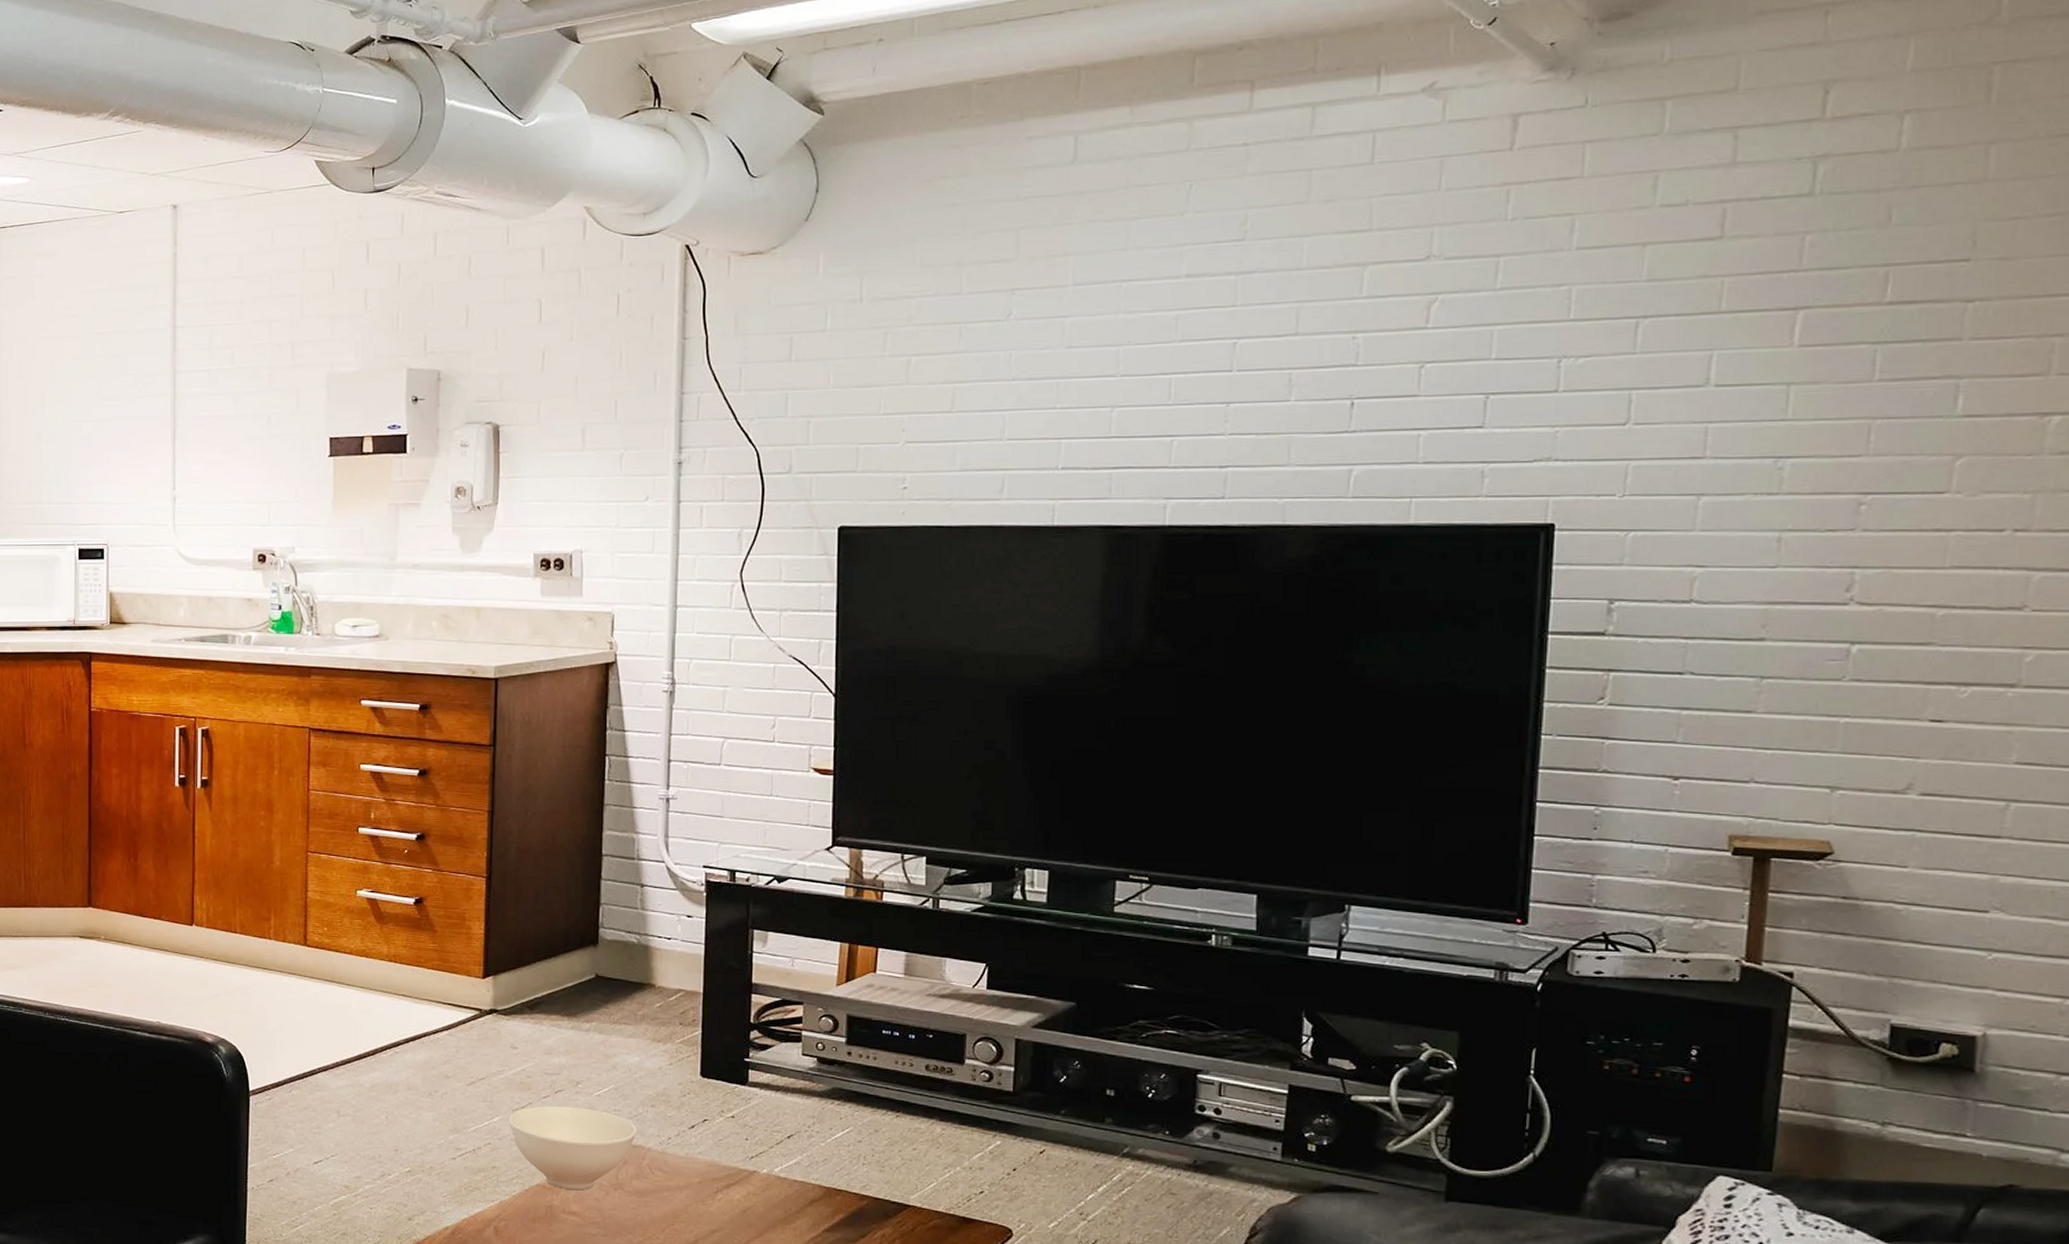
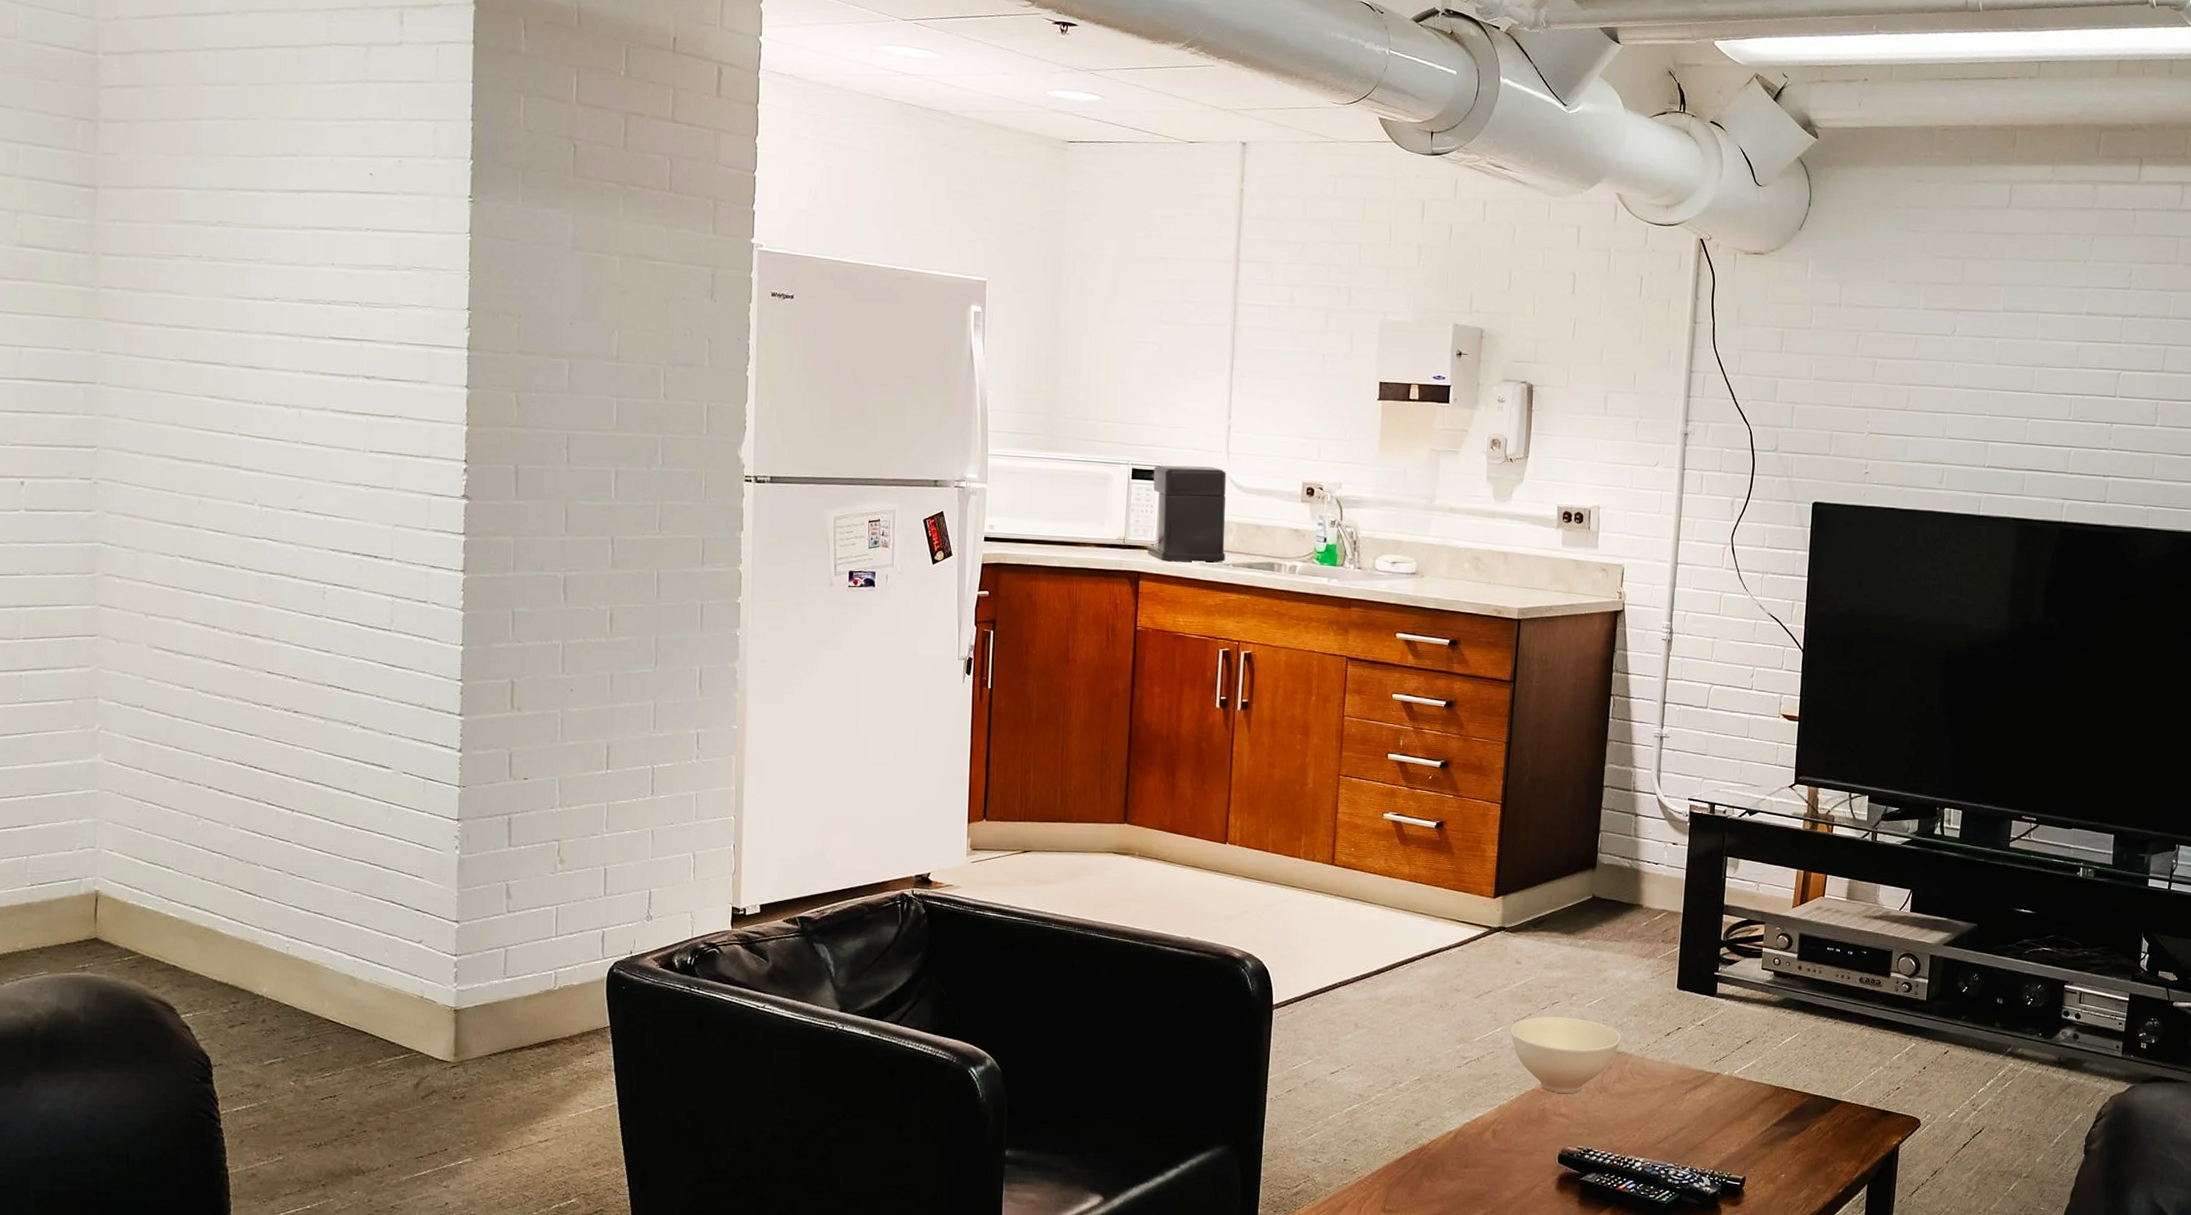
coffee maker: none [98,540,177,641] -> present [1147,465,1226,563]

